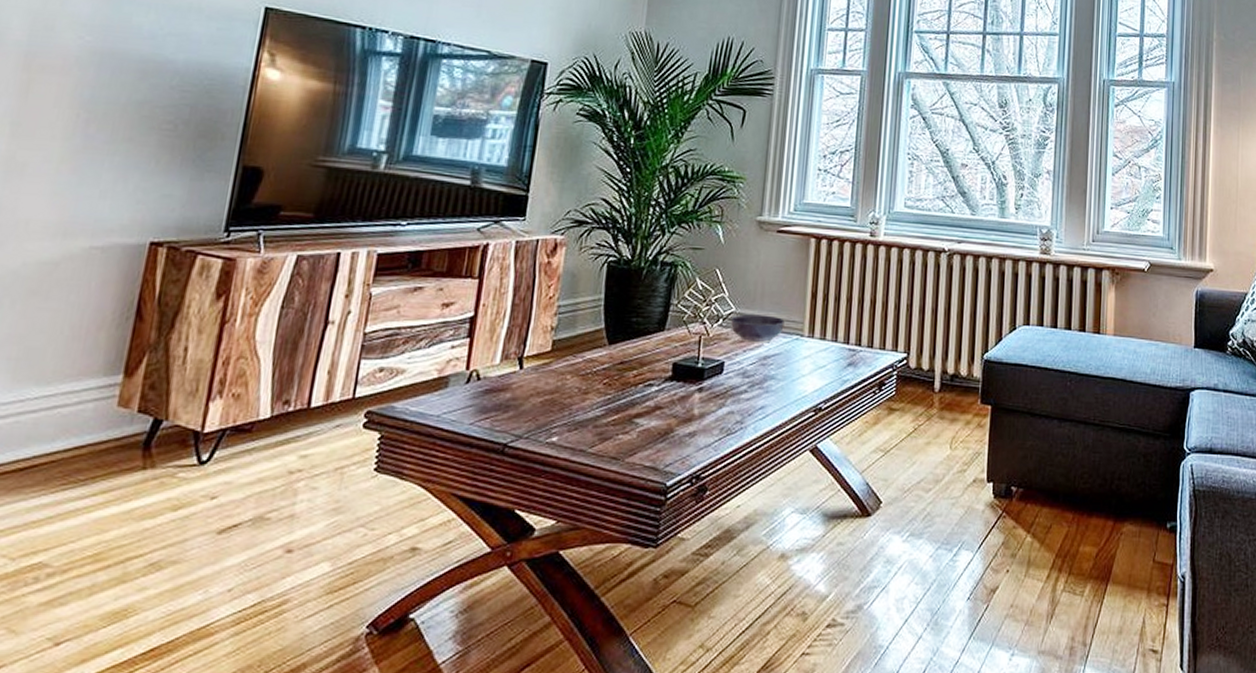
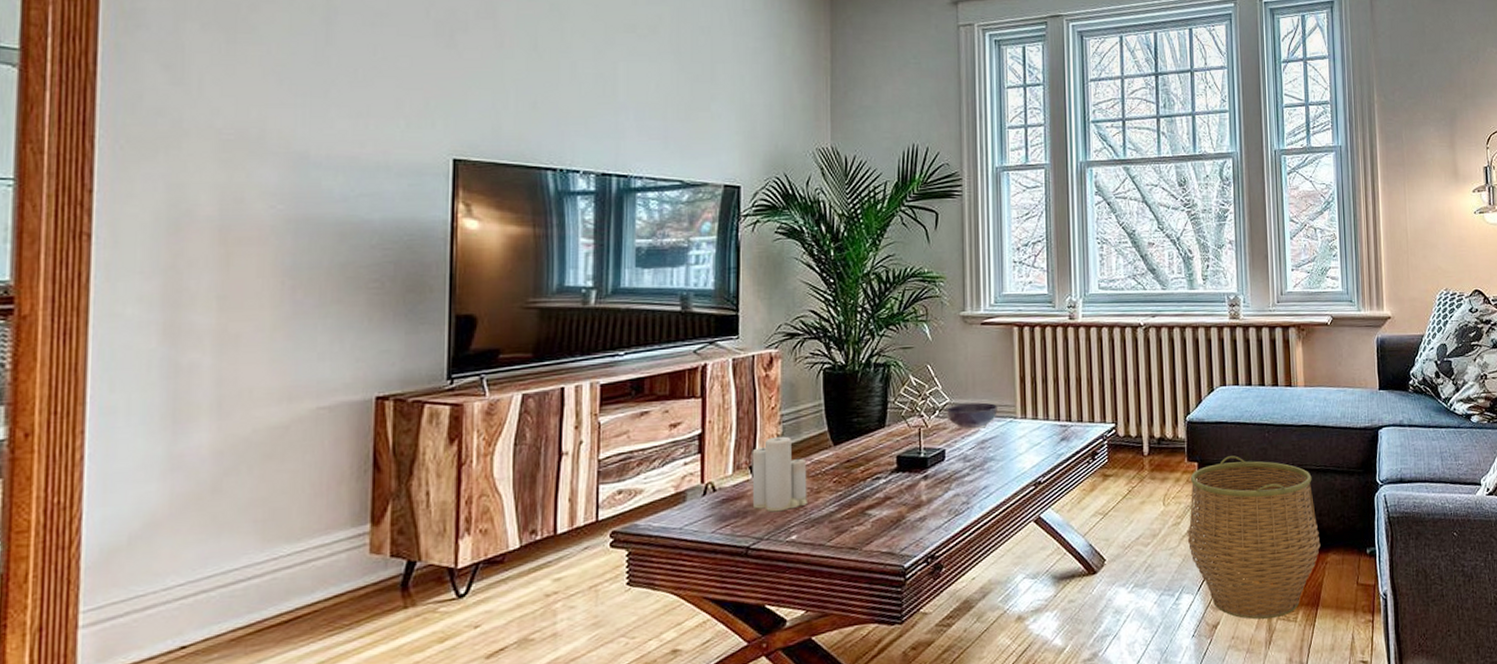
candle: none [515,327,579,410] -> present [752,435,809,513]
basket: none [972,403,1117,588] -> present [1187,456,1321,619]

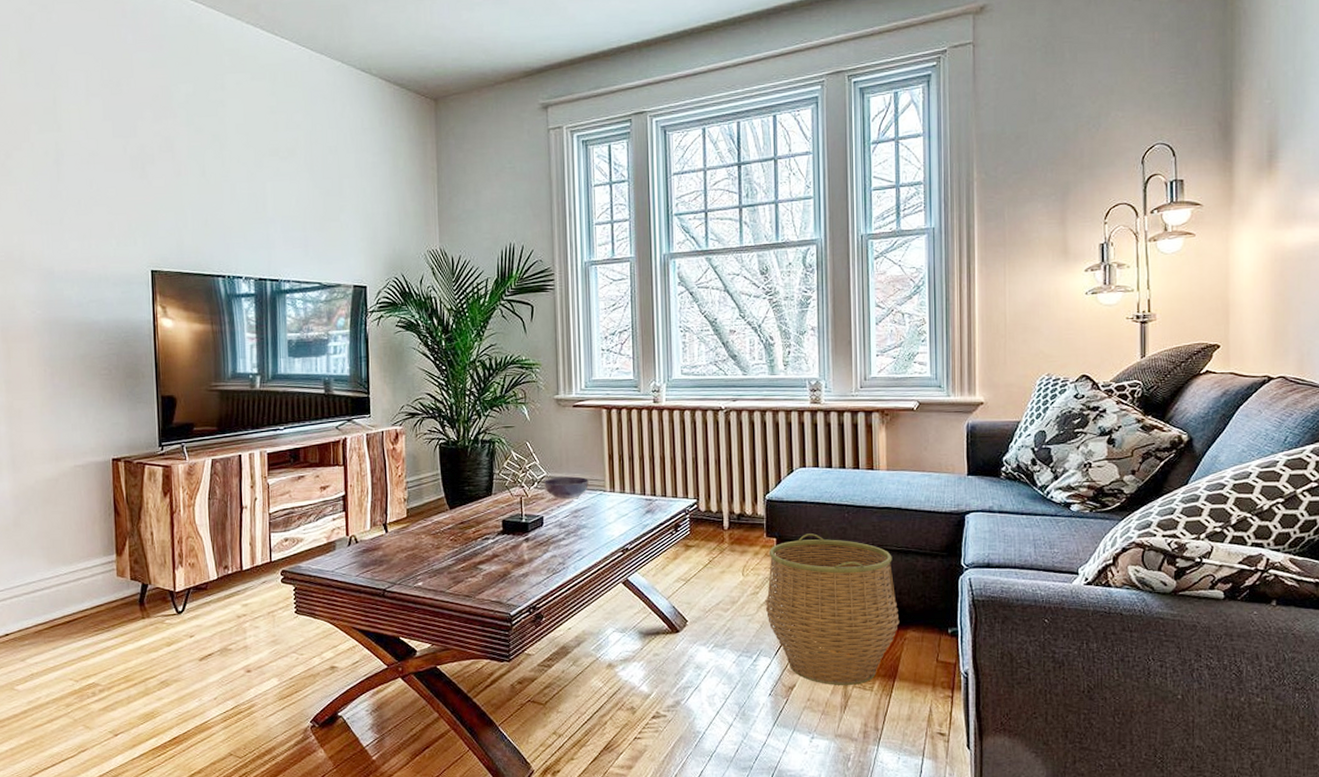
candle: present [752,435,809,513] -> none [384,499,431,562]

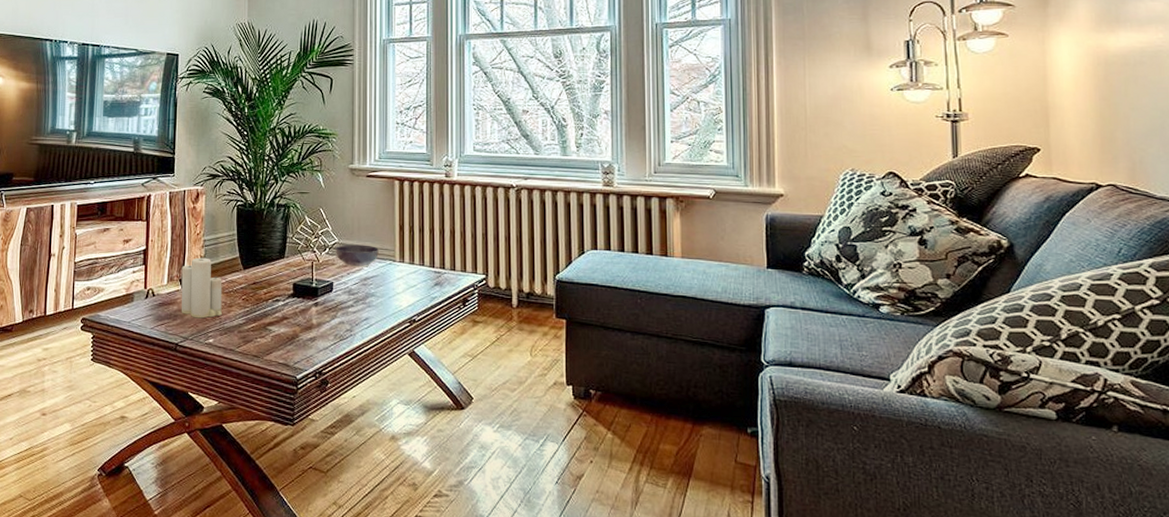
candle: none [384,499,431,562] -> present [181,256,223,319]
basket: present [765,533,900,685] -> none [553,317,695,480]

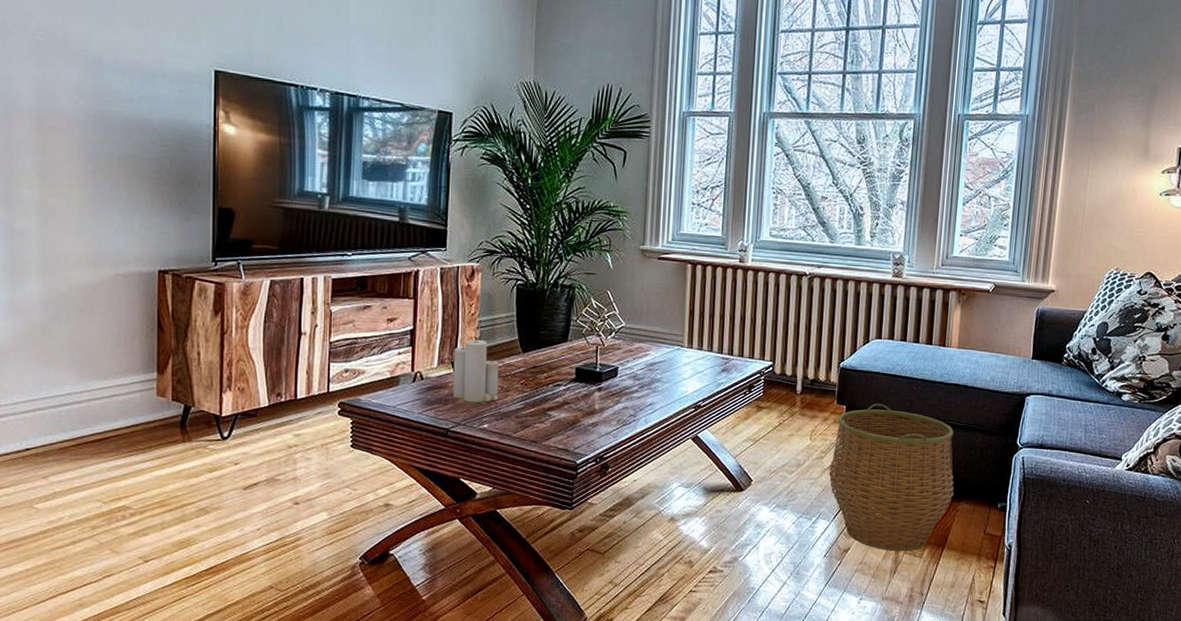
bowl: present [335,244,379,267] -> none [621,328,667,353]
basket: none [553,317,695,480] -> present [828,404,954,551]

